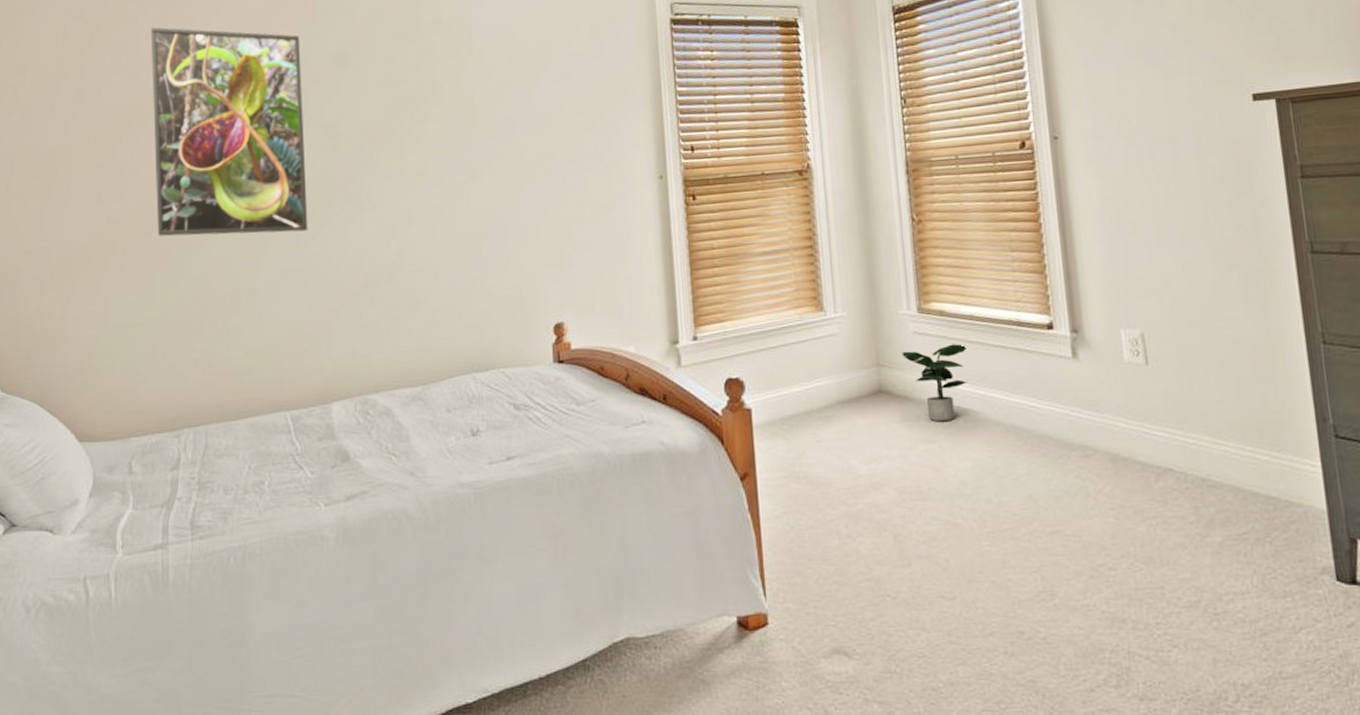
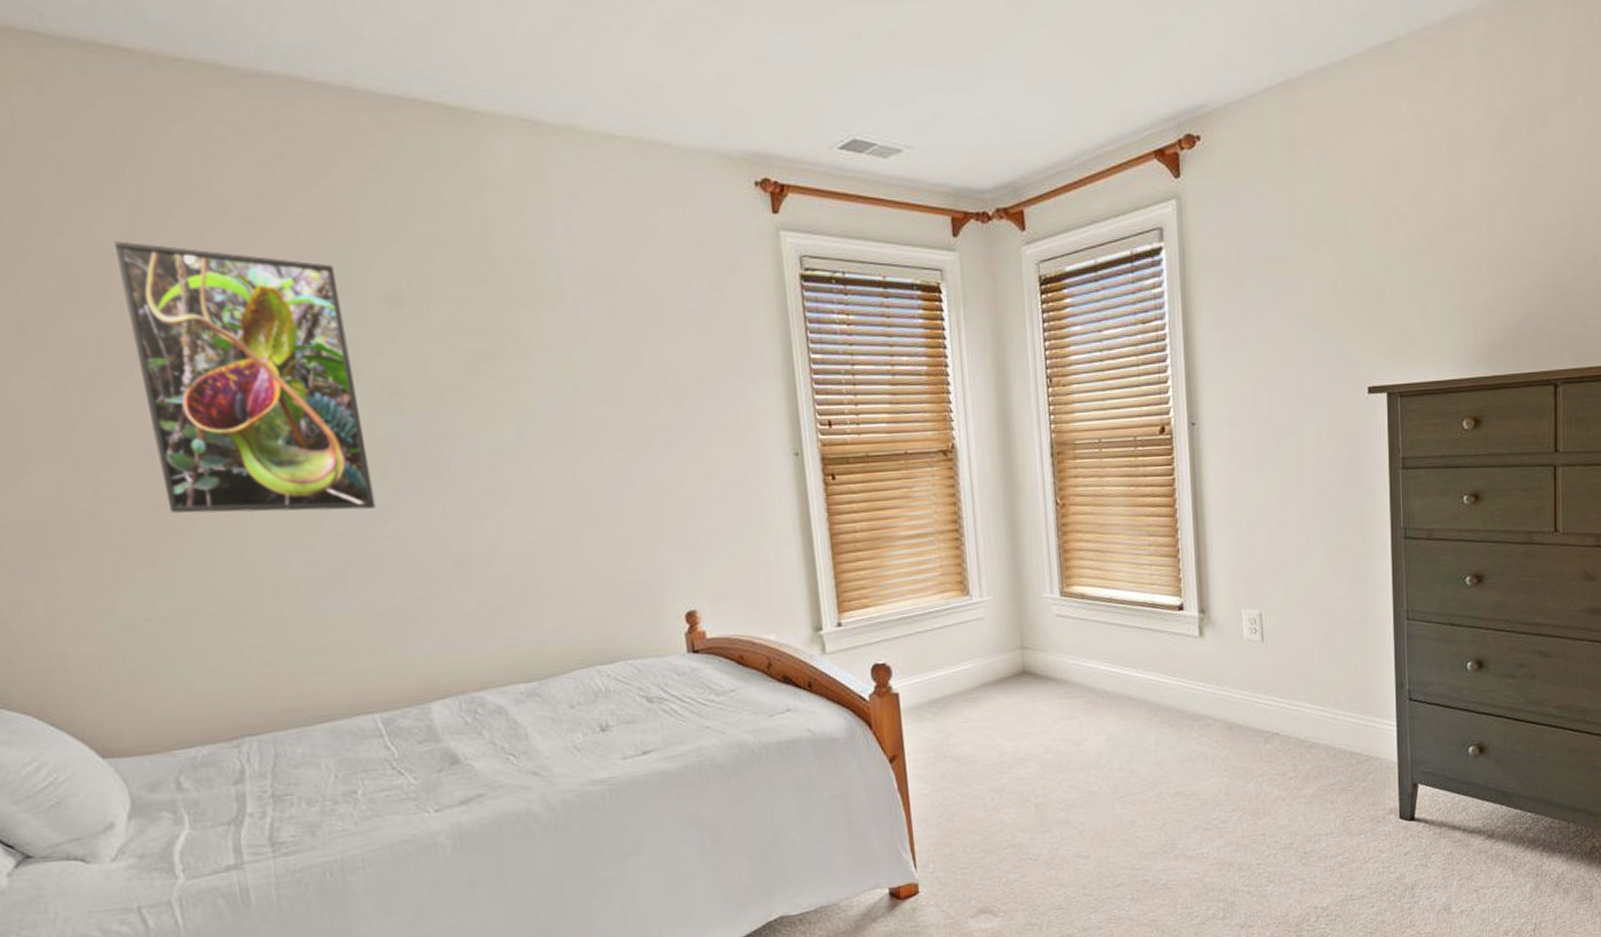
potted plant: present [902,344,968,422] -> none [1045,625,1105,699]

